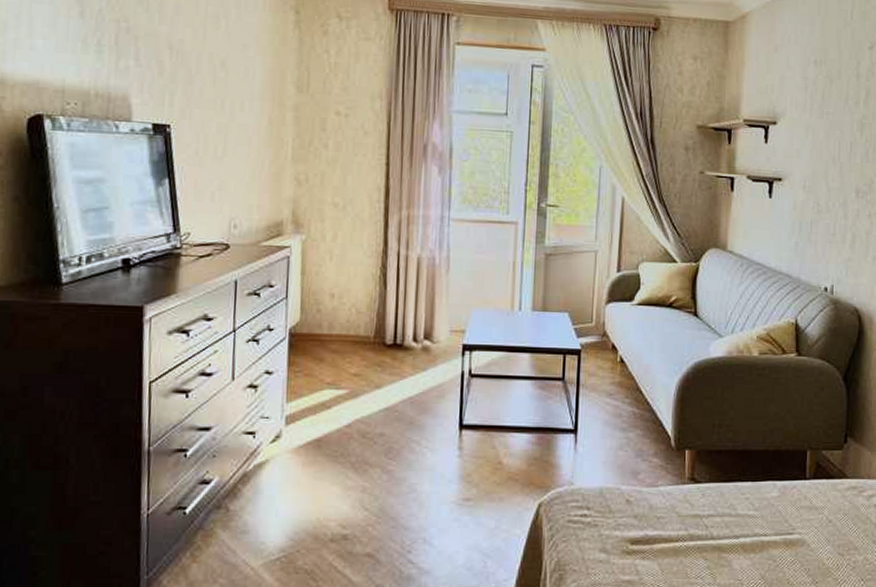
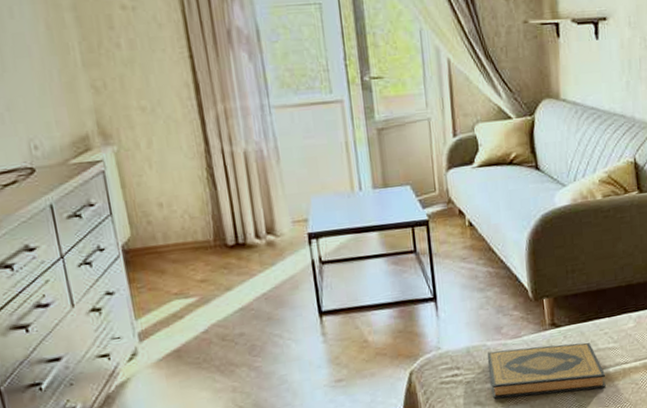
hardback book: none [619,497,741,559] -> present [487,342,606,399]

